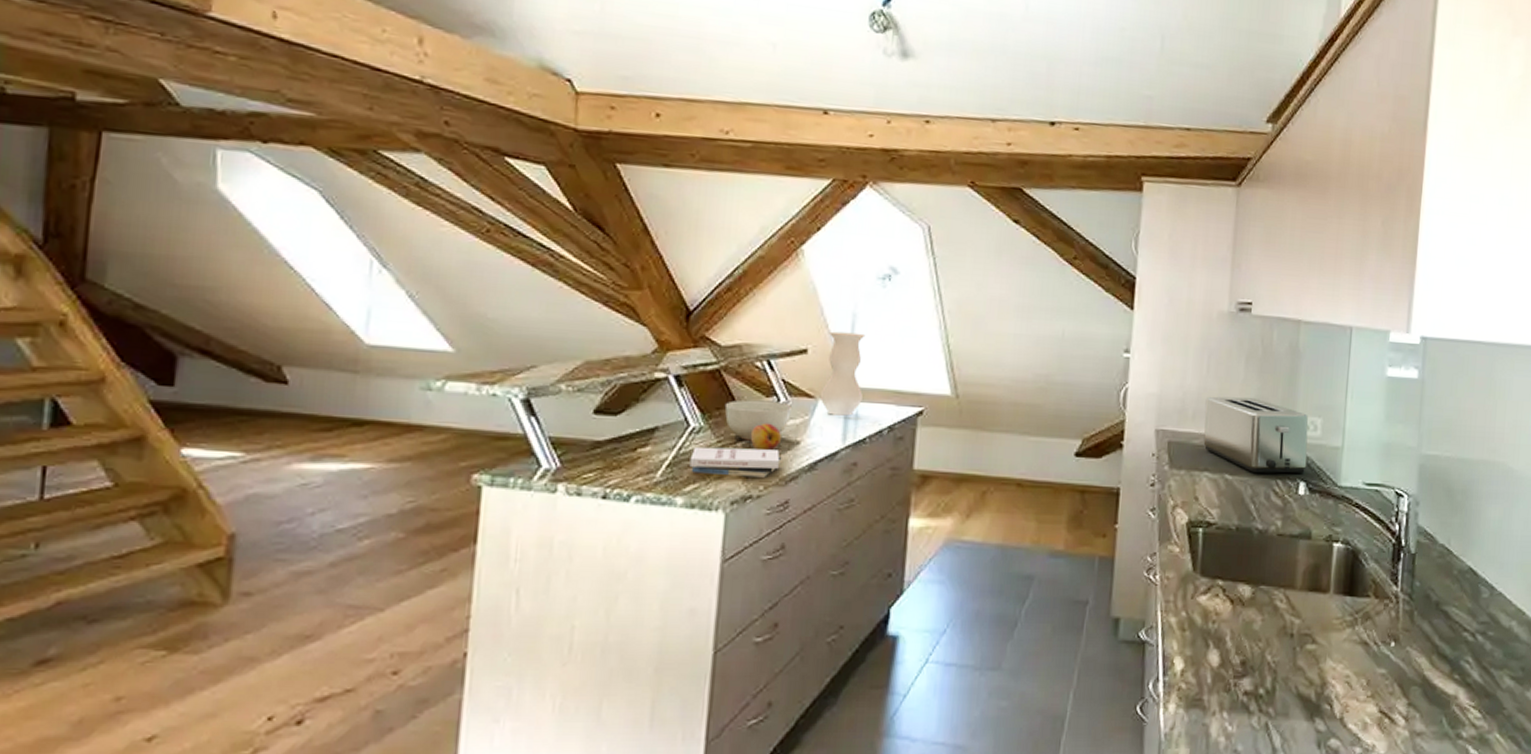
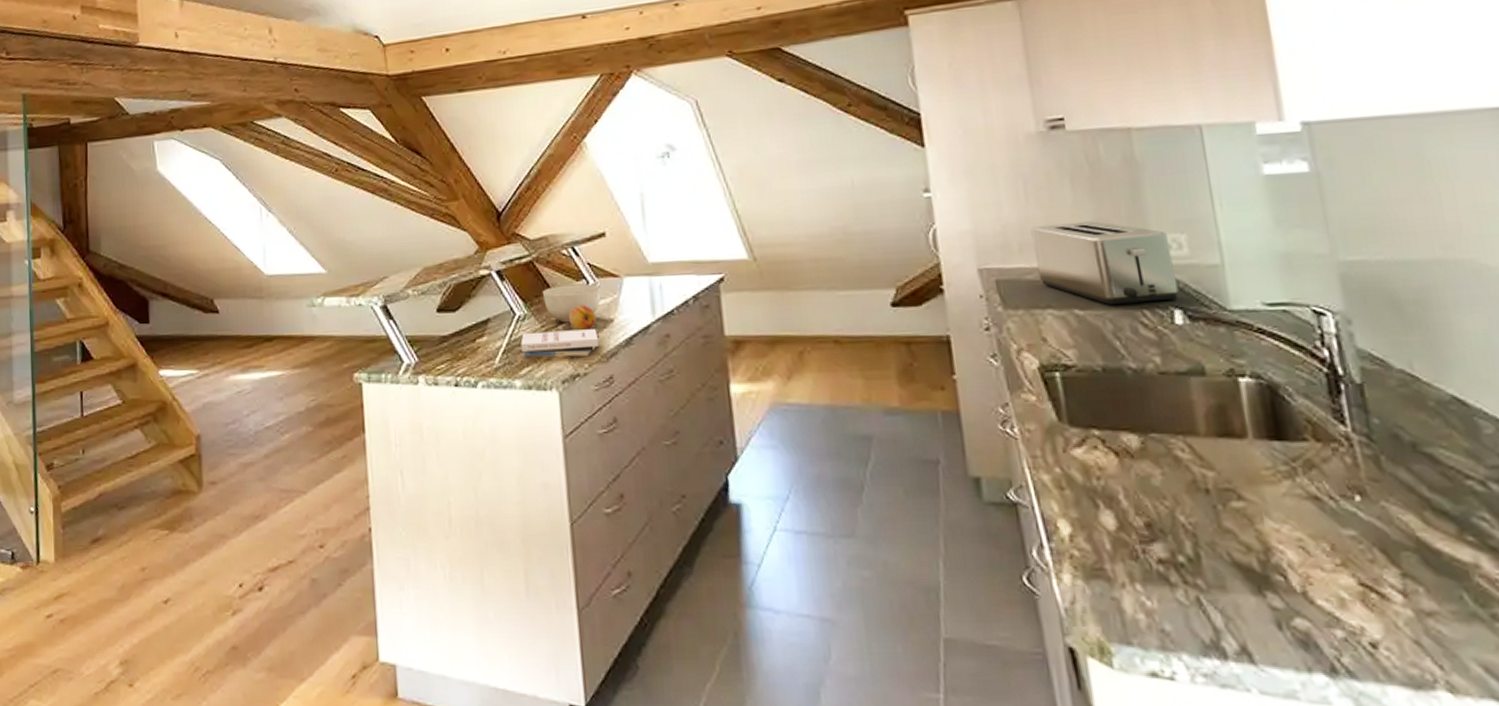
vase: present [819,331,866,416] -> none [622,211,664,291]

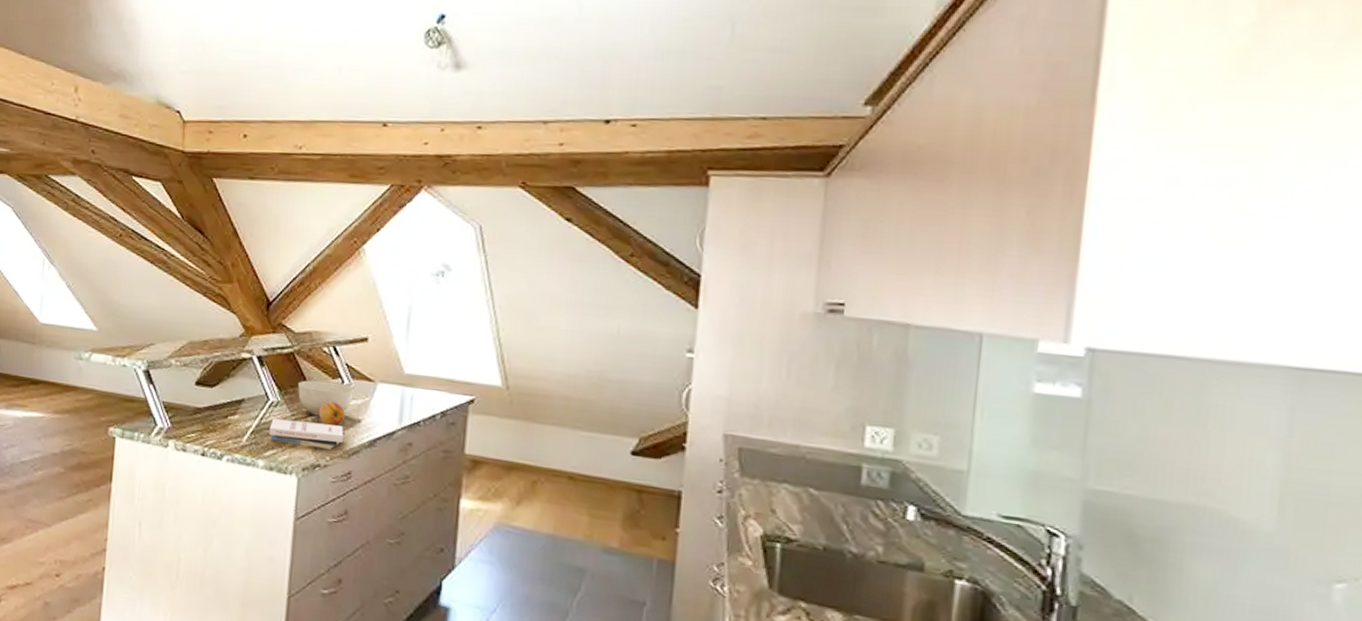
toaster: present [1030,220,1179,305] -> none [782,403,921,496]

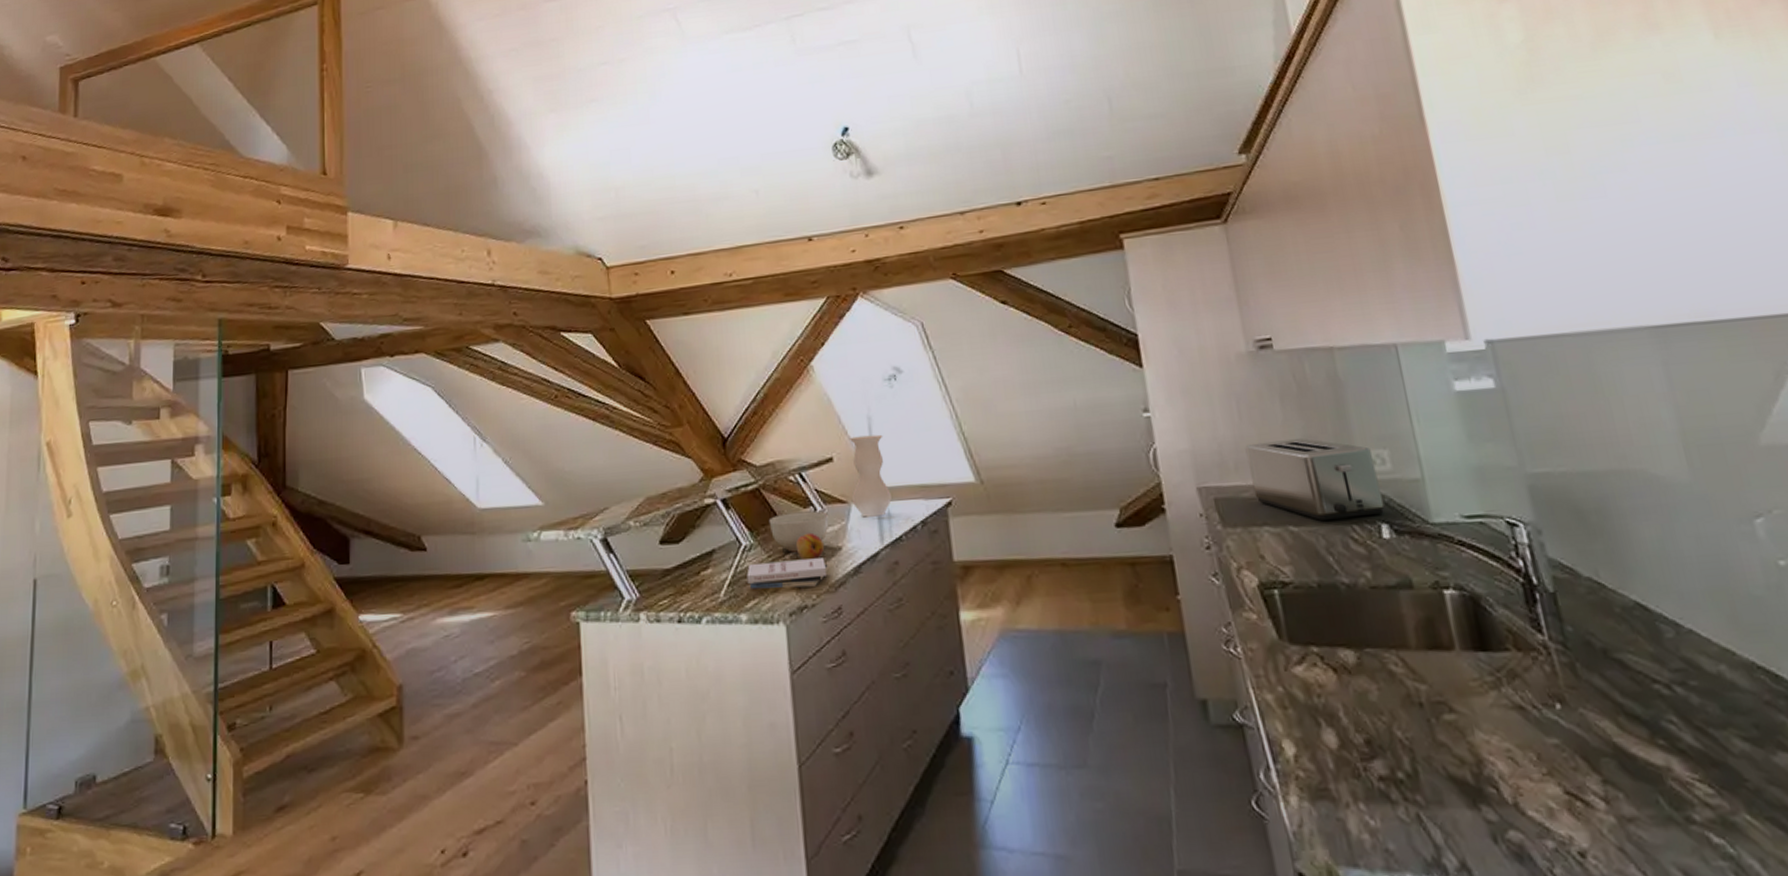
vase: none [378,322,420,400] -> present [850,434,892,518]
toaster: none [782,403,921,496] -> present [1245,438,1385,521]

